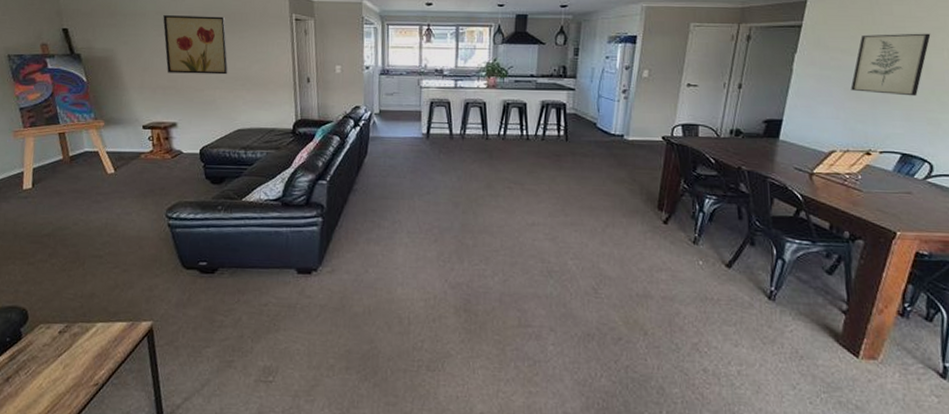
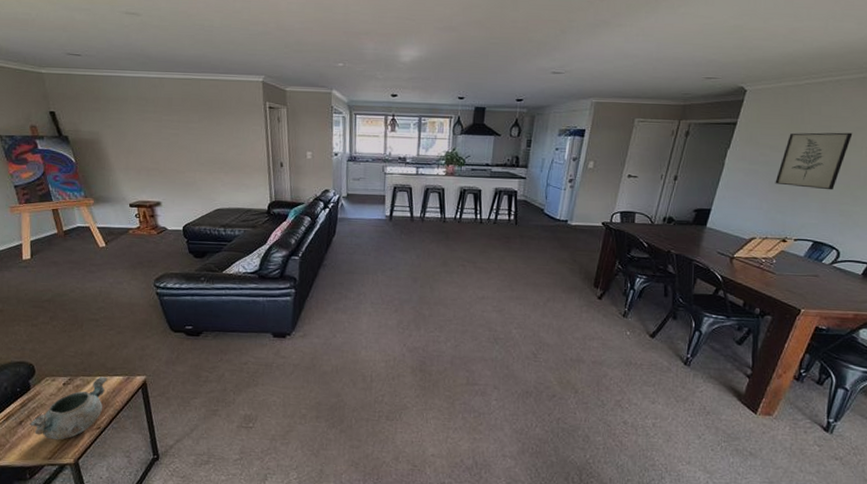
decorative bowl: none [17,322,109,400] -> present [29,376,108,440]
wall art: present [163,15,228,75] -> none [144,101,207,158]

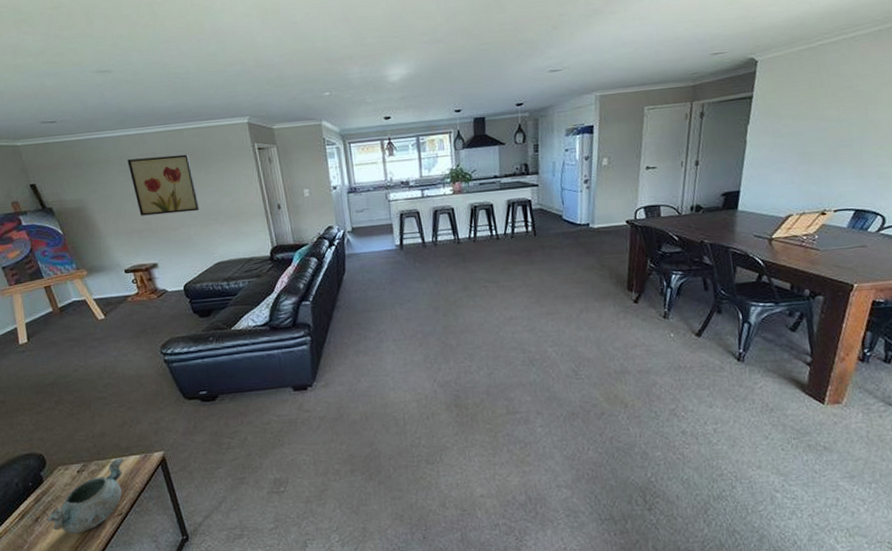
wall art: none [144,101,207,158] -> present [127,154,200,216]
wall art: present [775,132,853,190] -> none [803,89,878,155]

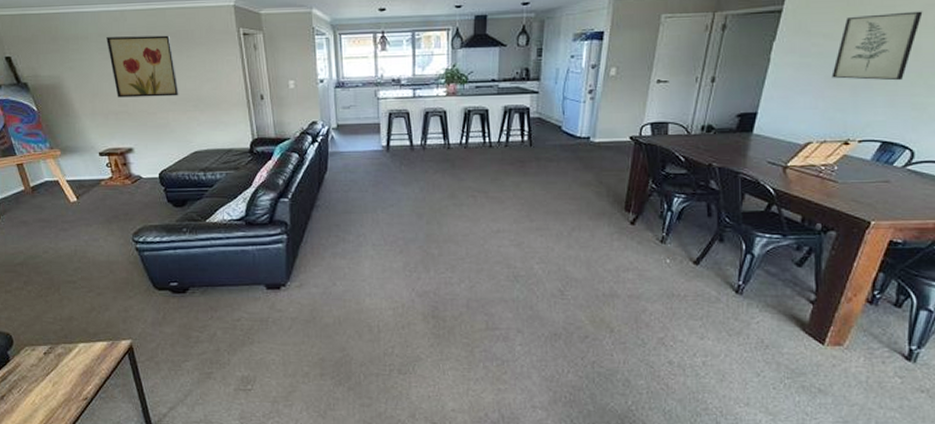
decorative bowl: present [46,458,124,534] -> none [11,343,91,414]
wall art: none [803,89,878,155] -> present [832,11,923,81]

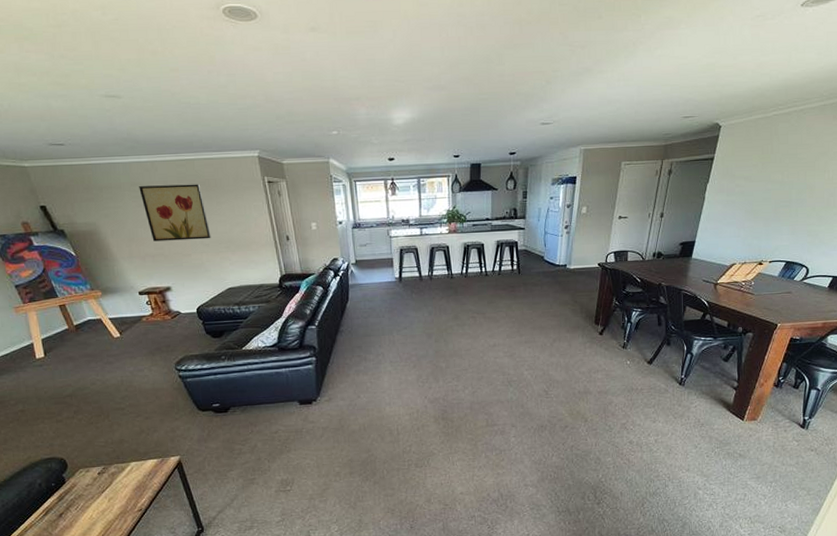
wall art: present [832,11,923,81] -> none [750,158,816,214]

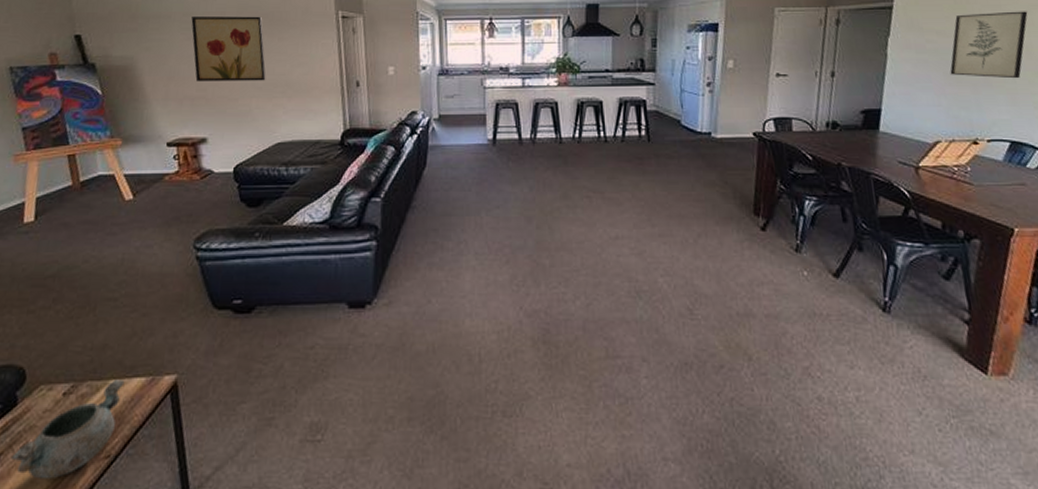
decorative bowl: none [69,461,142,527] -> present [10,379,125,480]
wall art: none [750,158,816,214] -> present [950,11,1028,79]

